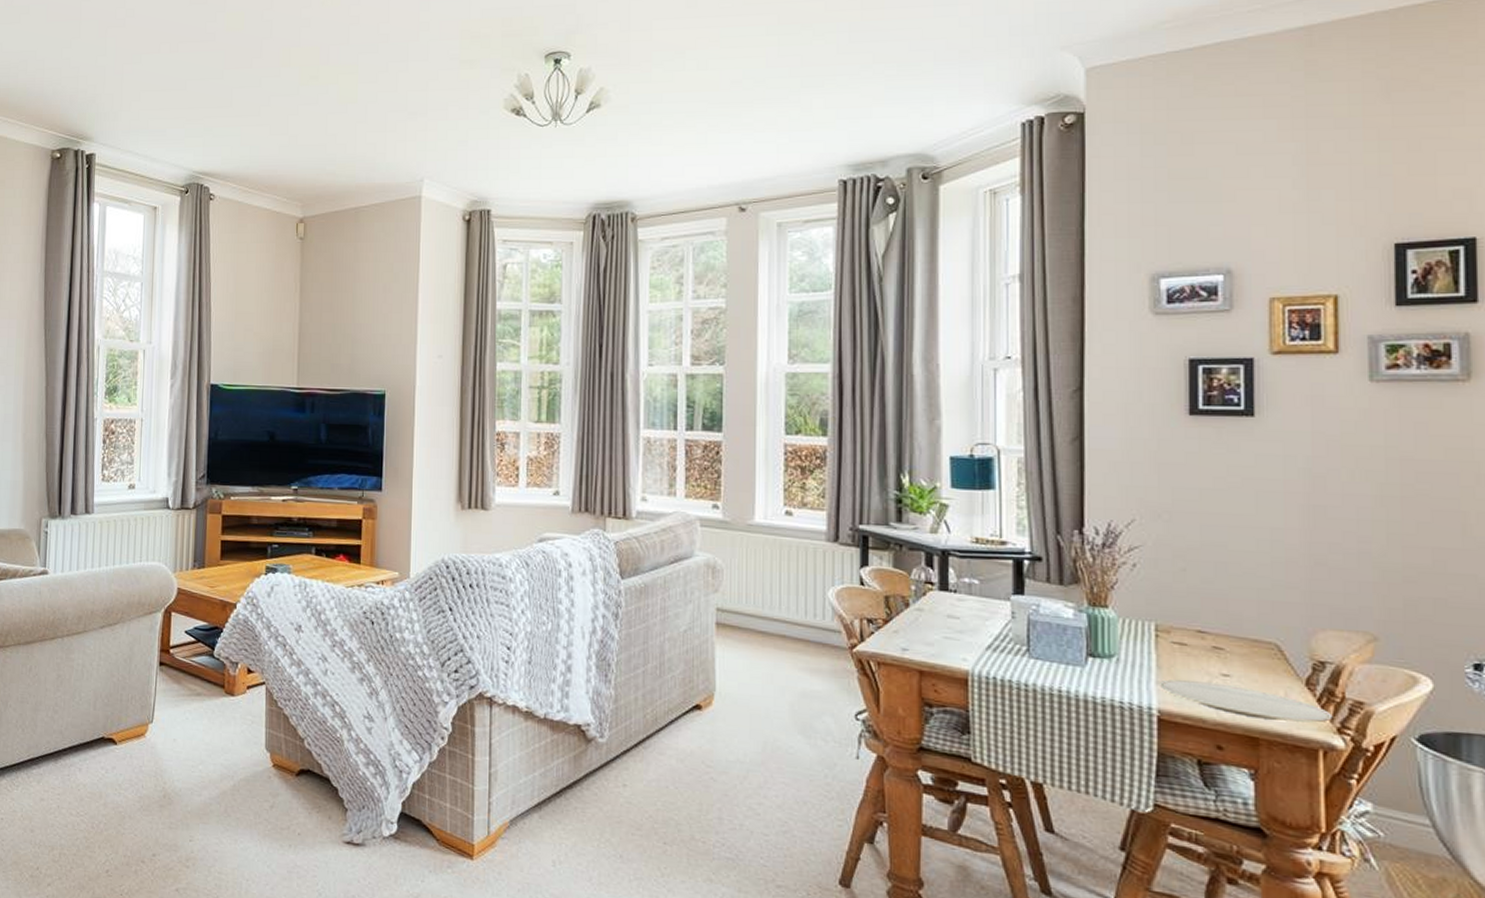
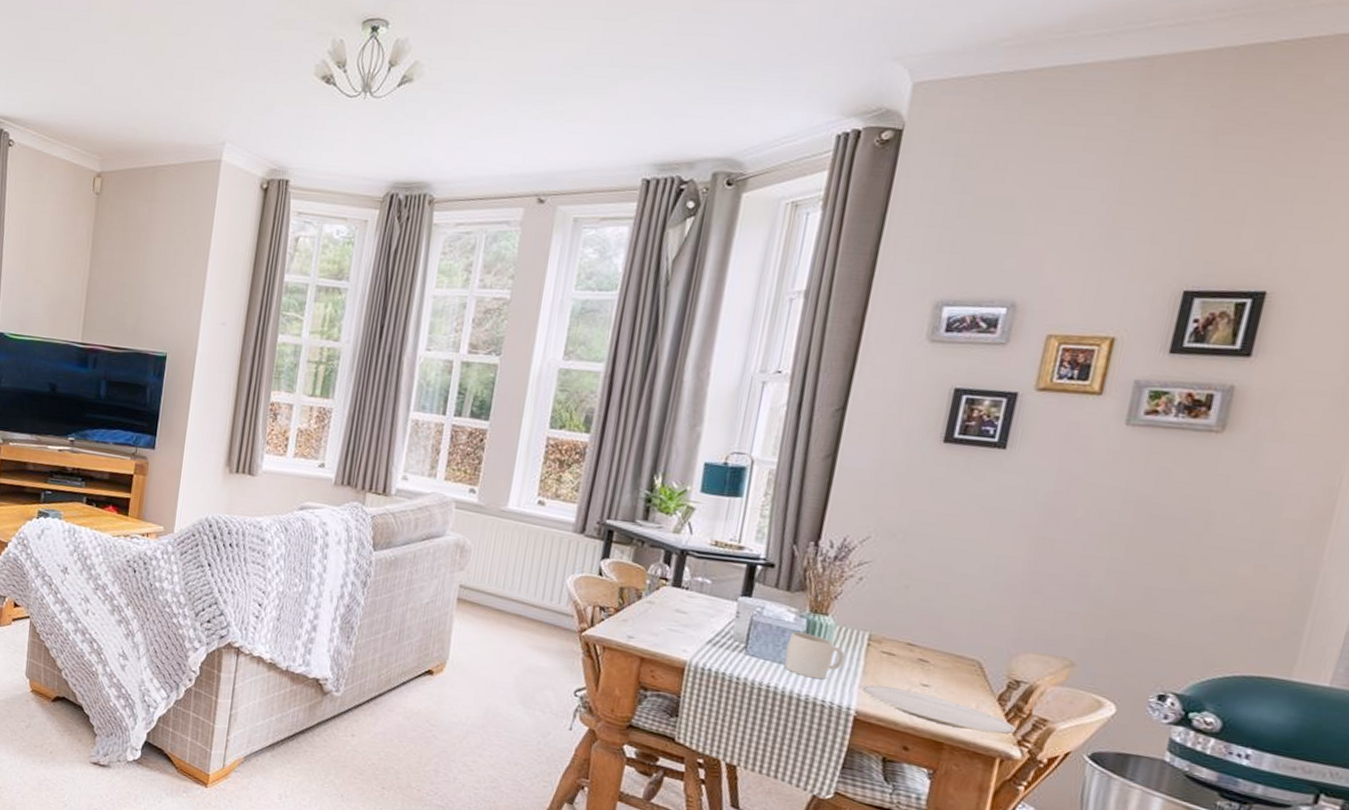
mug: none [1071,628,1134,679] -> present [784,631,845,680]

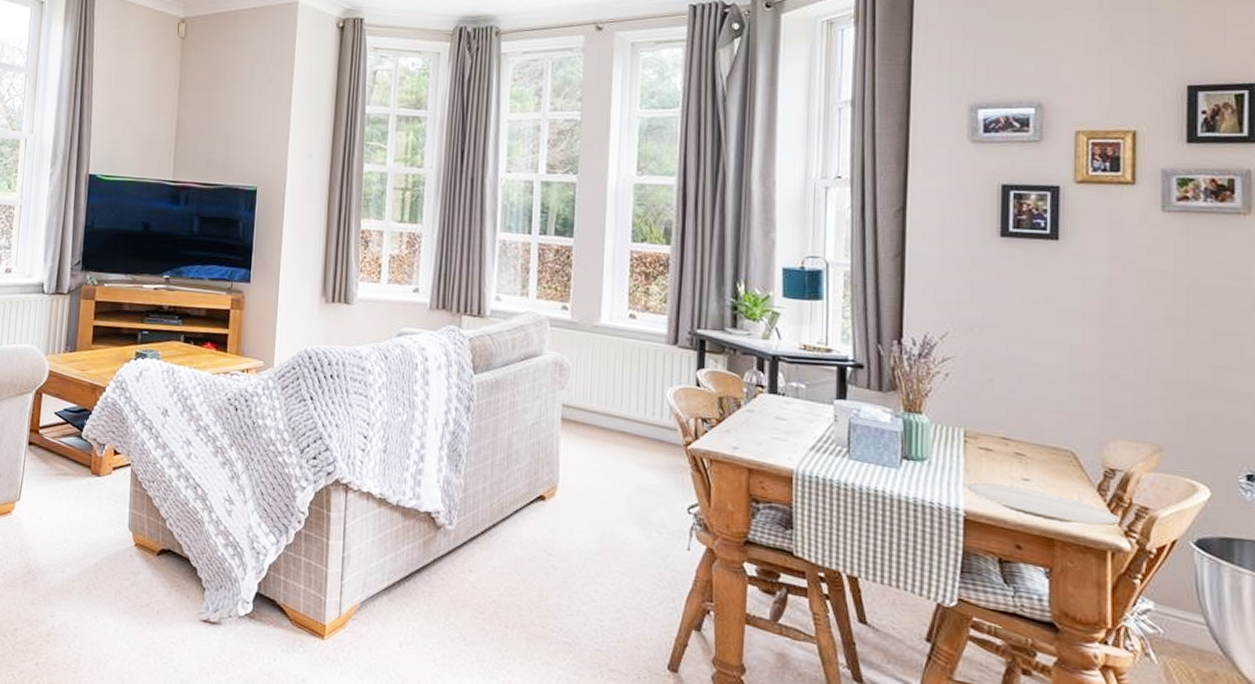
mug: present [784,631,845,680] -> none [887,432,944,481]

